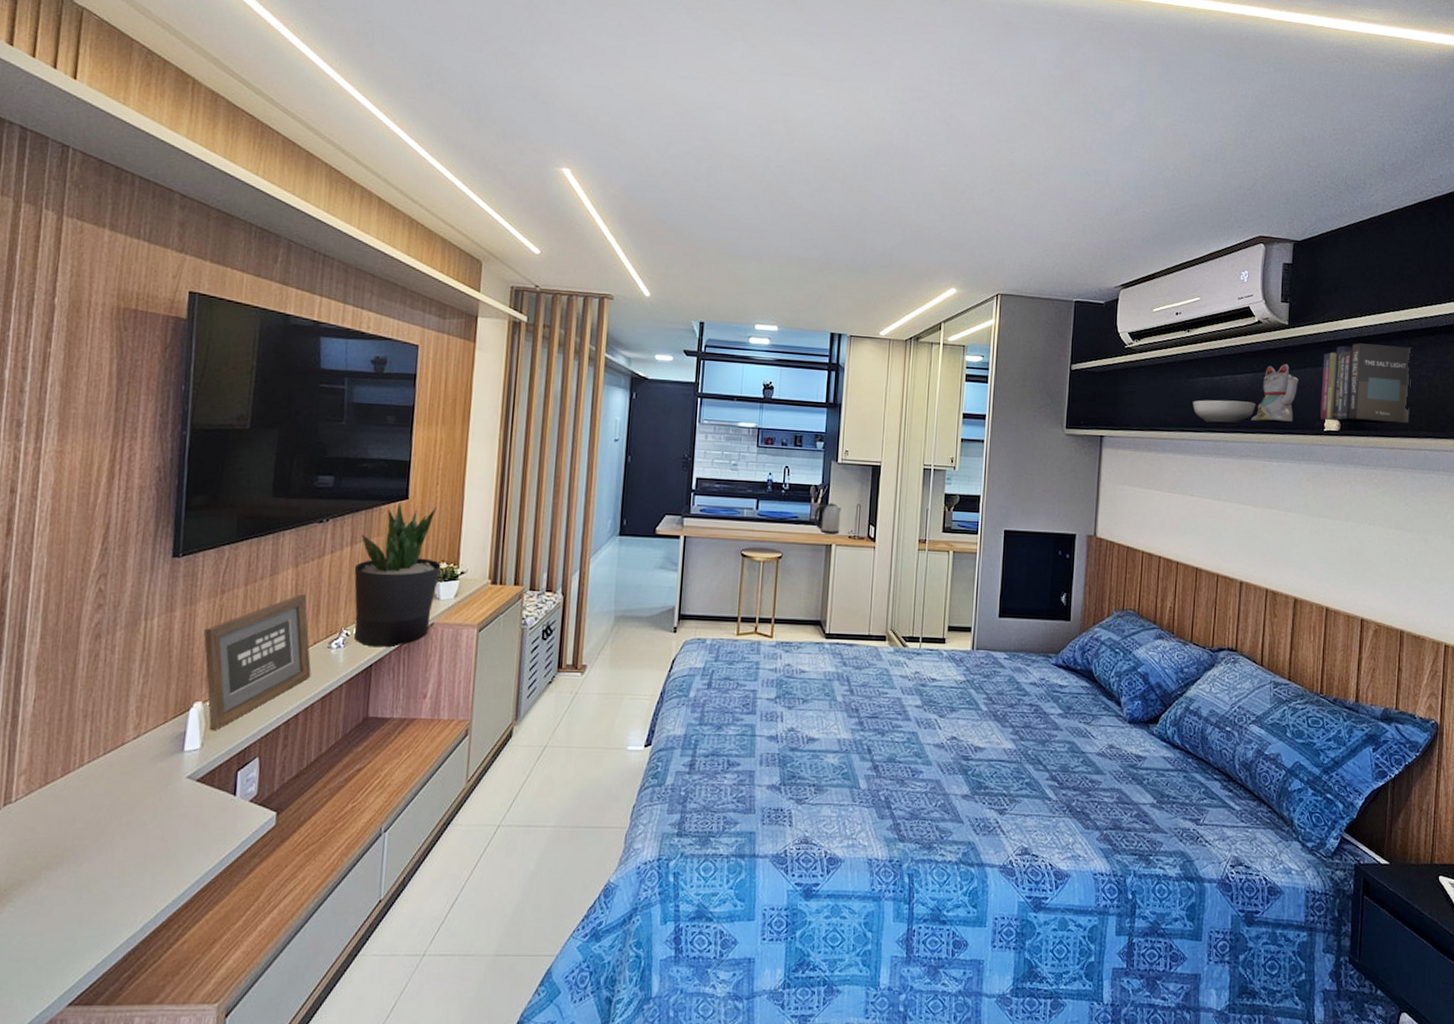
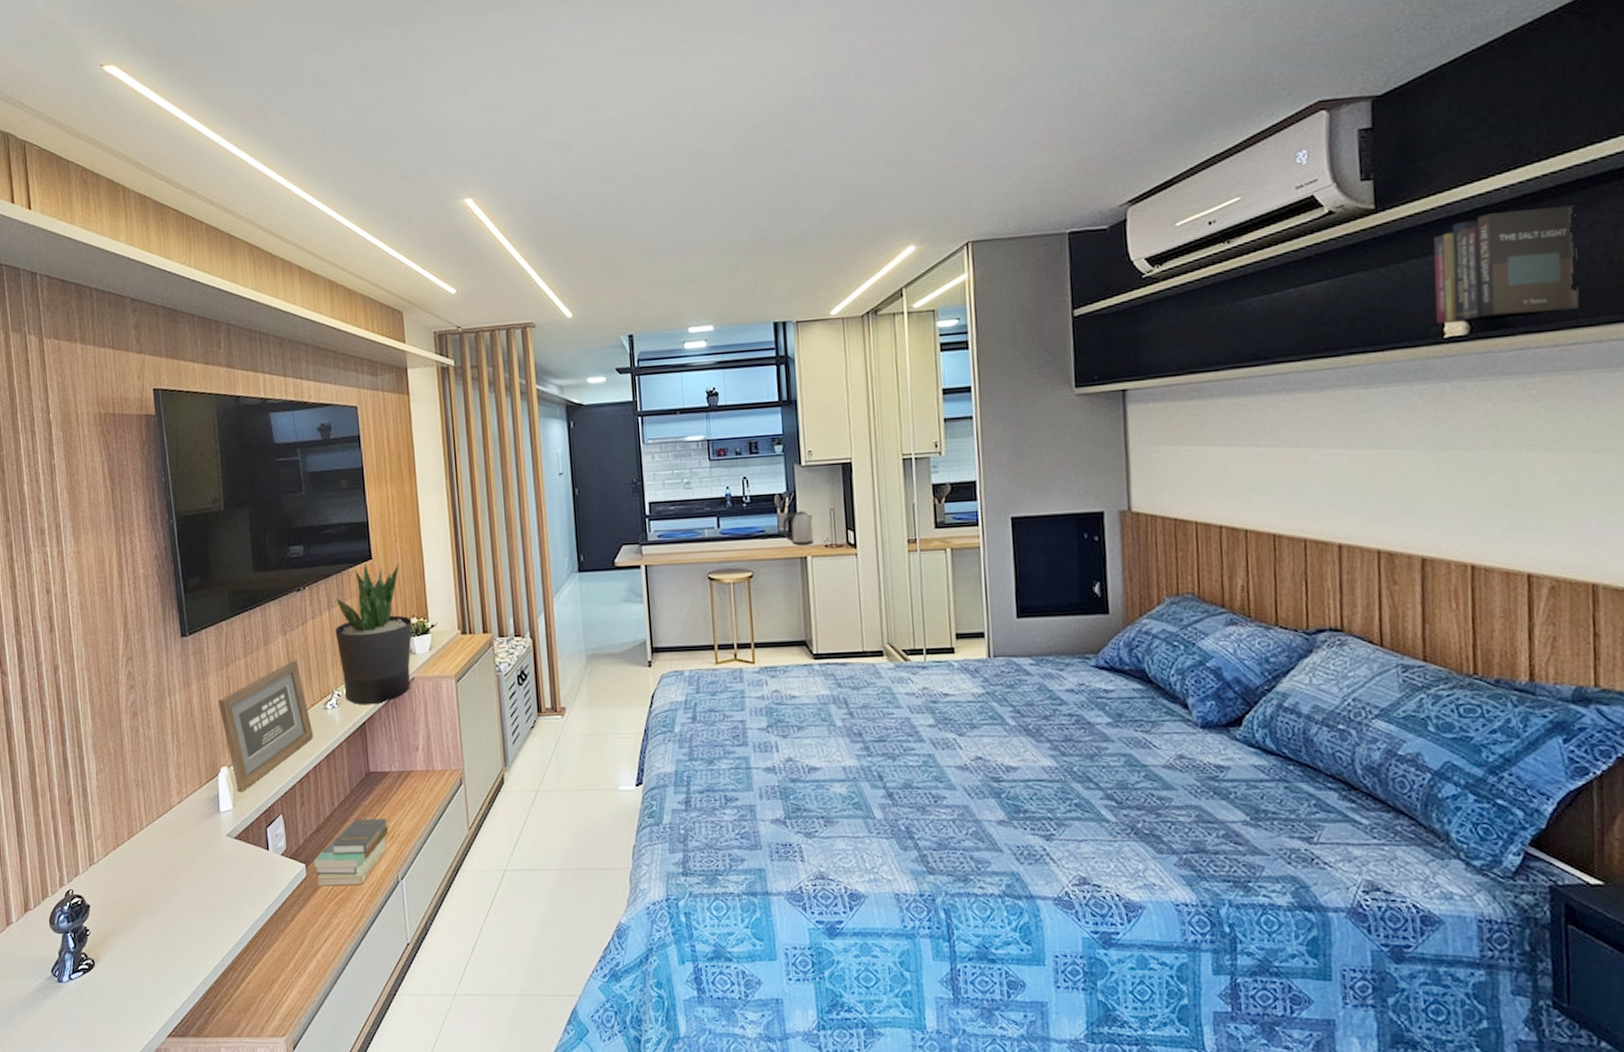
books: none [286,766,379,837] -> present [314,819,389,886]
bowl: present [1192,399,1256,425] -> none [1245,317,1338,353]
decorative figurine: present [1251,363,1299,424] -> none [1332,259,1399,342]

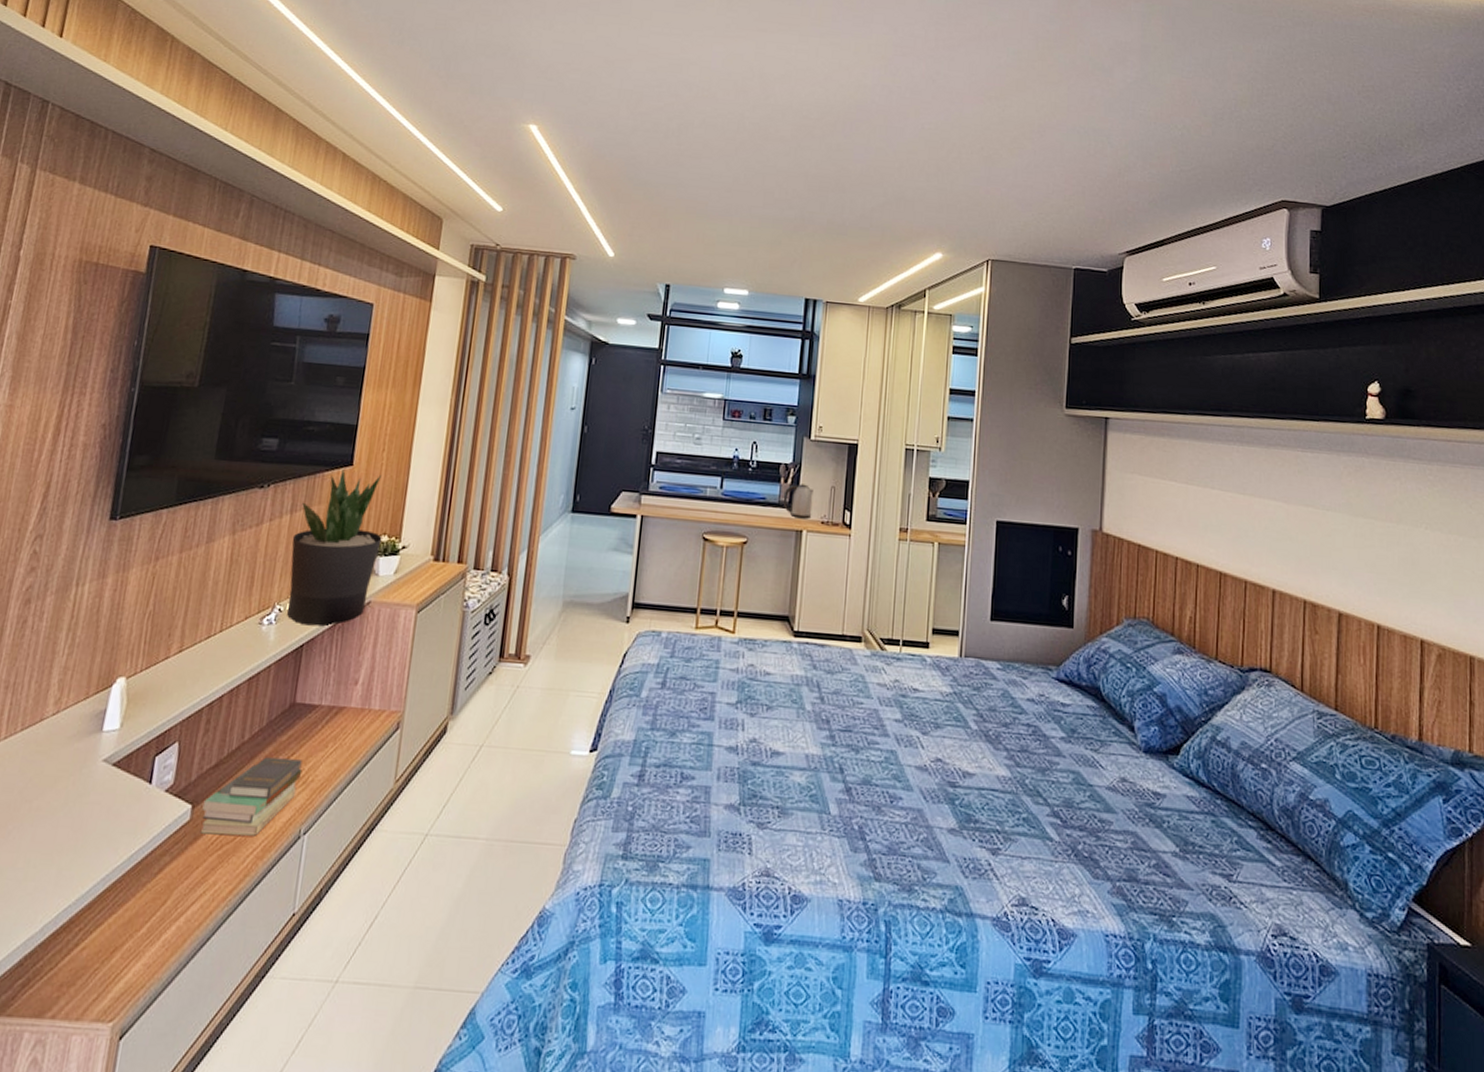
picture frame: present [218,660,314,793] -> none [130,563,241,710]
books: present [1433,205,1579,325] -> none [1361,320,1468,413]

